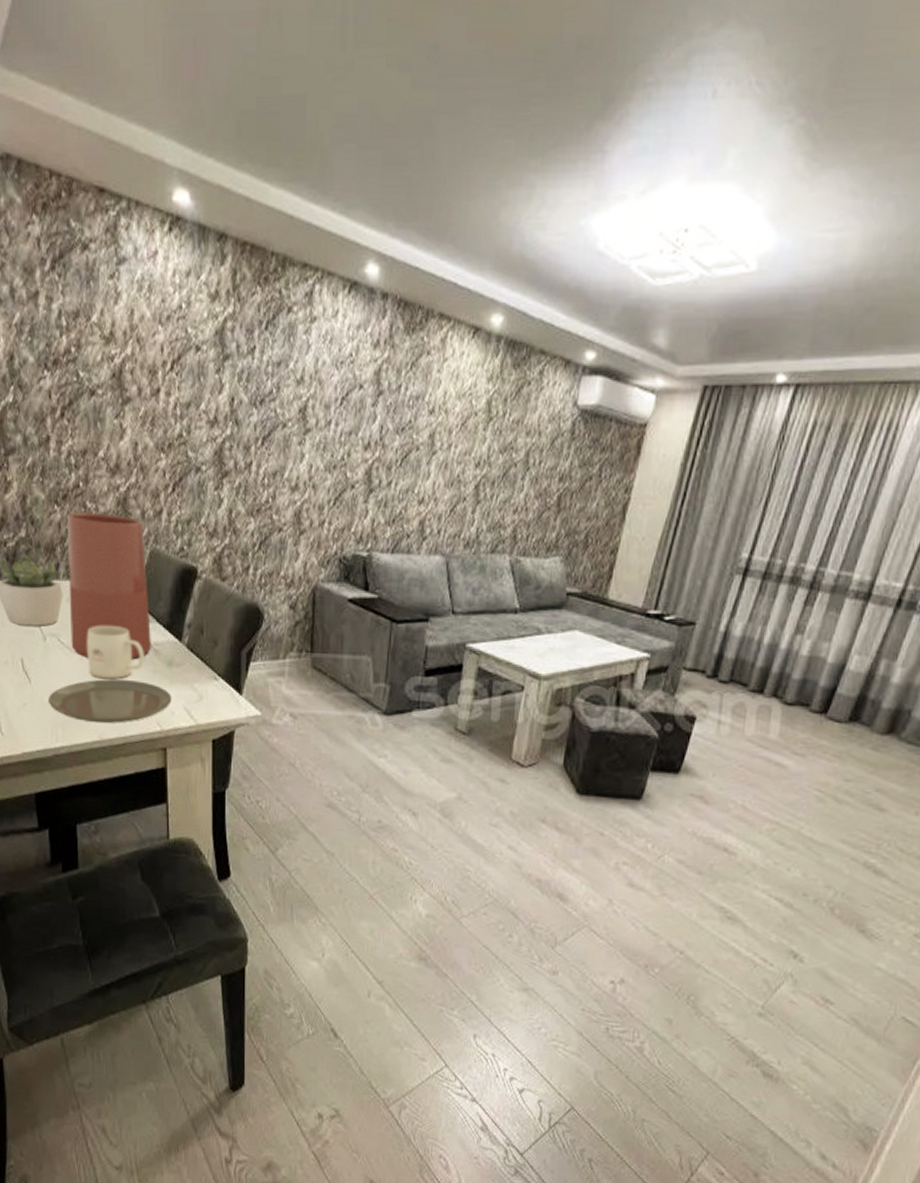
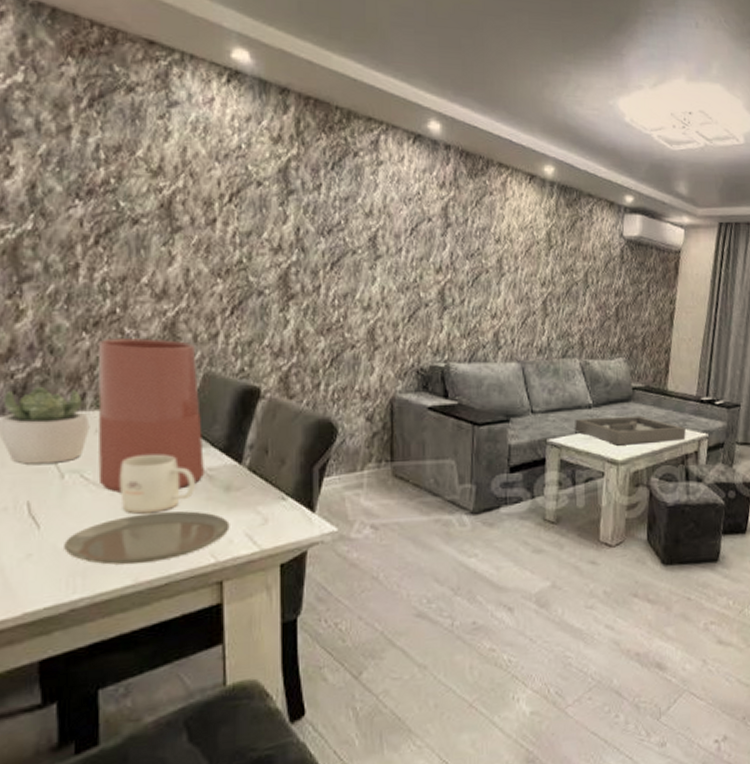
decorative tray: none [497,624,624,660] -> present [575,415,686,446]

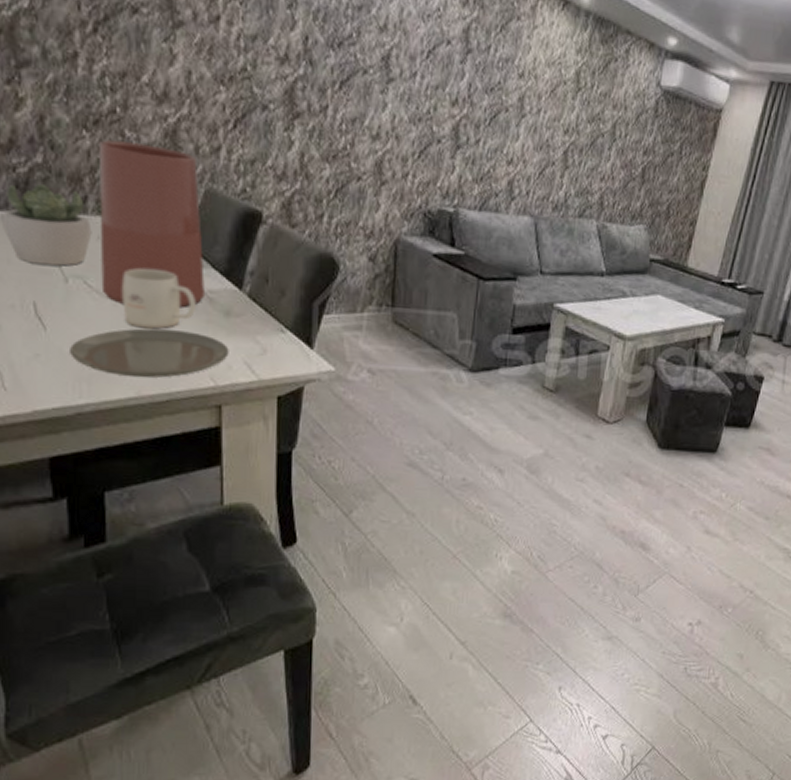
decorative tray: present [575,415,686,446] -> none [584,286,701,323]

